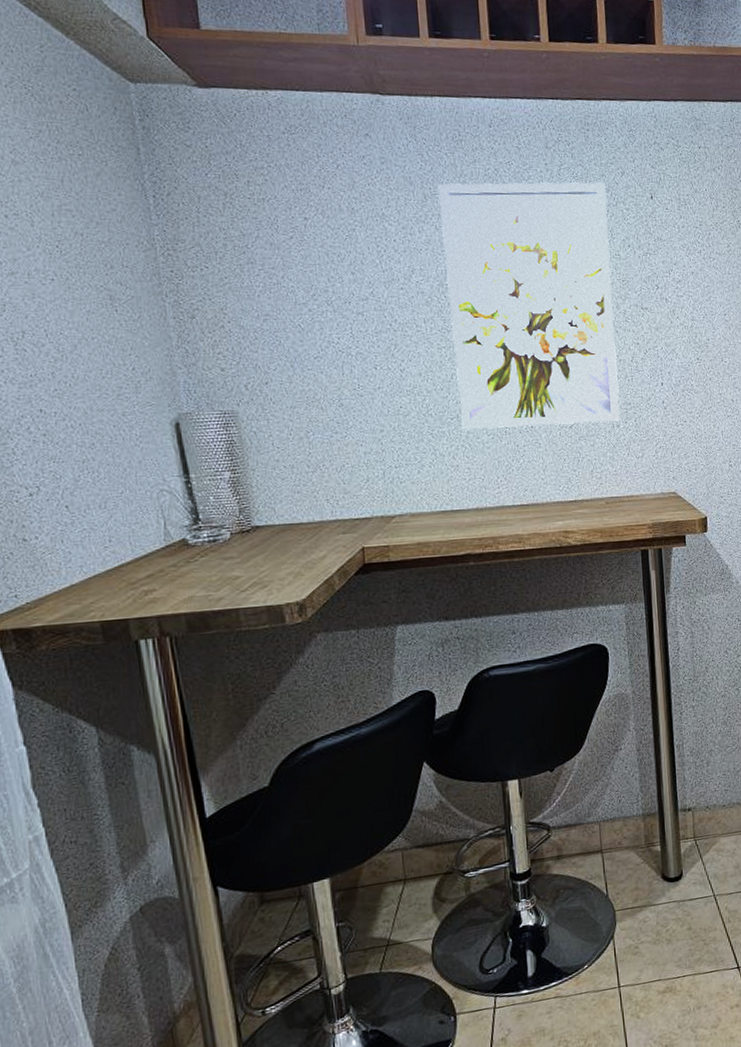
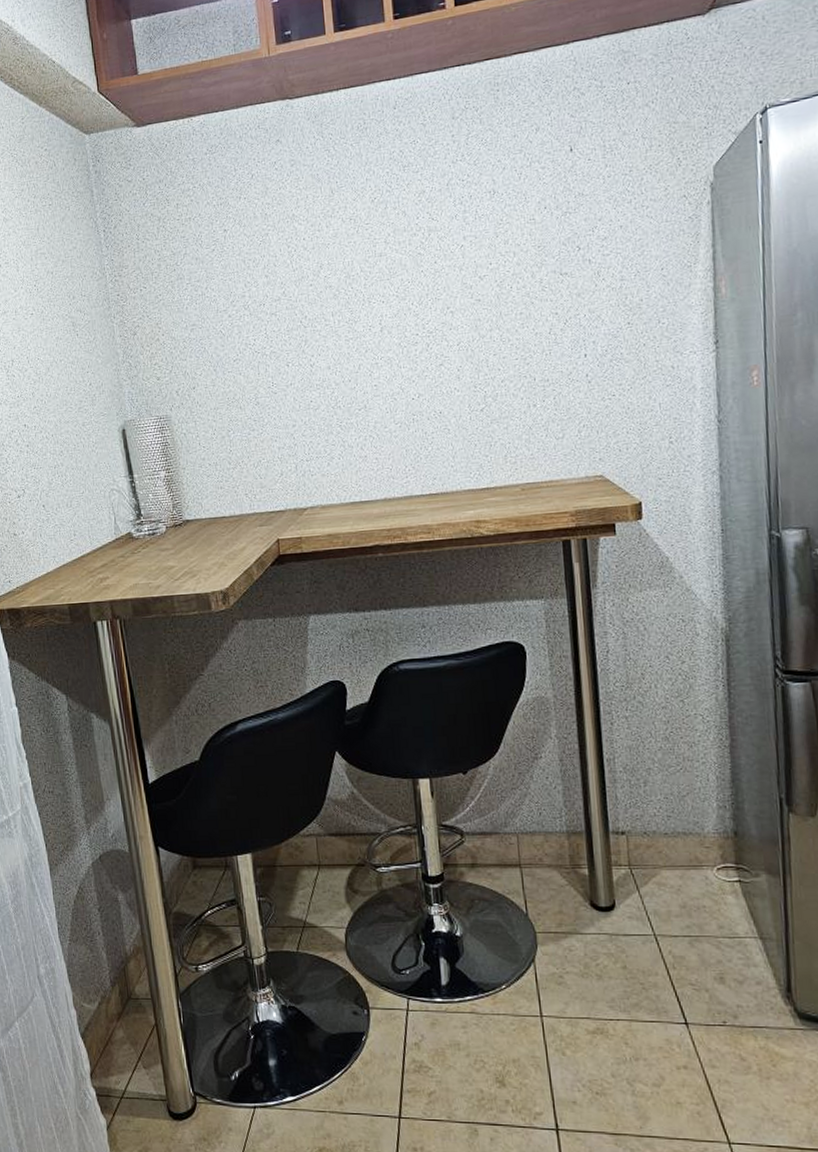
wall art: present [438,182,620,430] -> none [344,143,537,420]

